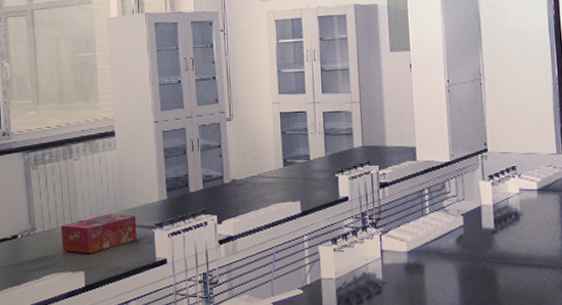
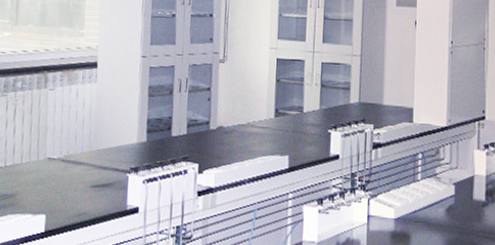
tissue box: present [60,213,137,254] -> none [24,152,111,196]

